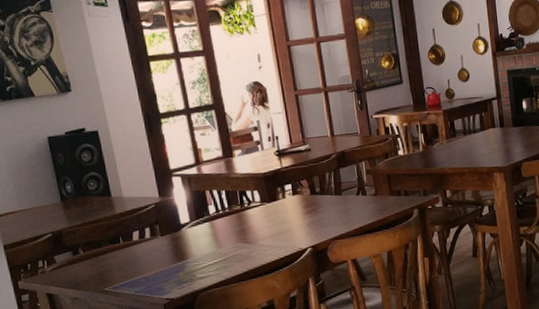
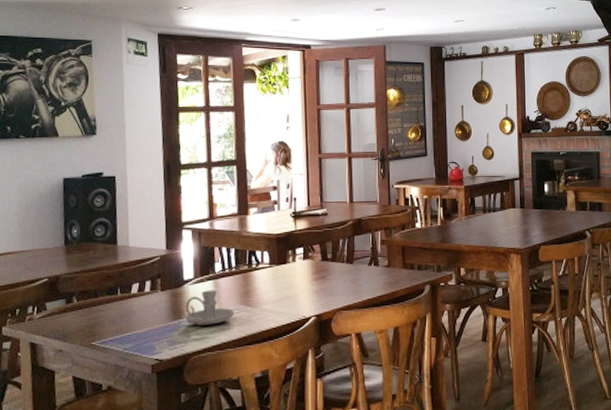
candle holder: none [186,230,234,265] -> present [184,290,235,325]

